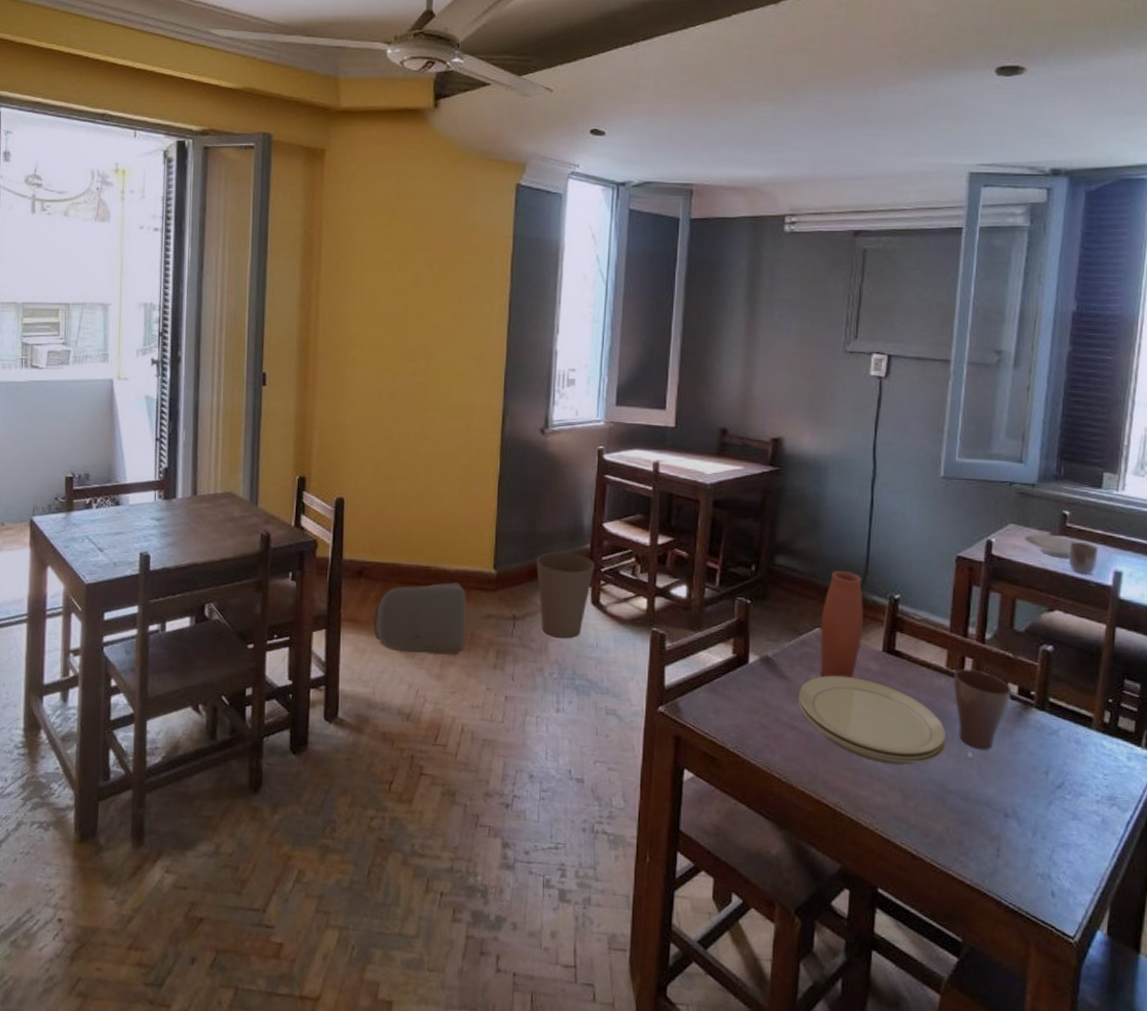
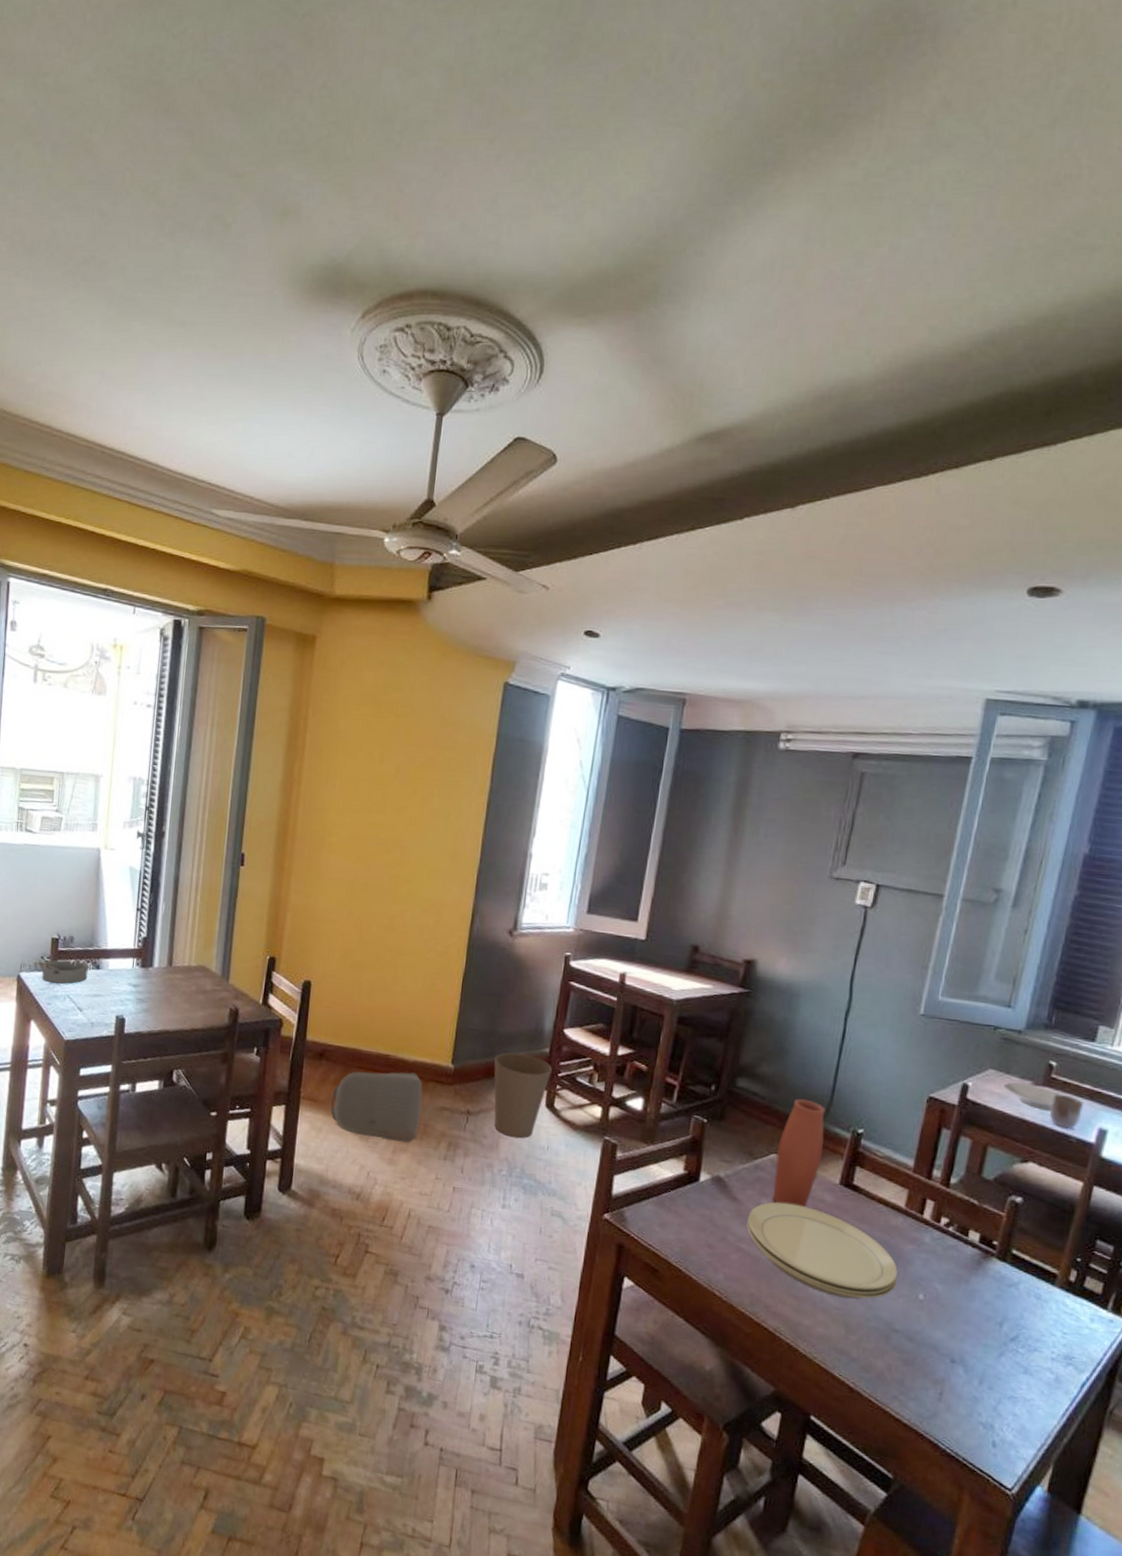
ashtray: none [51,498,107,524] -> present [37,959,89,984]
cup: present [954,668,1012,750] -> none [910,1210,973,1294]

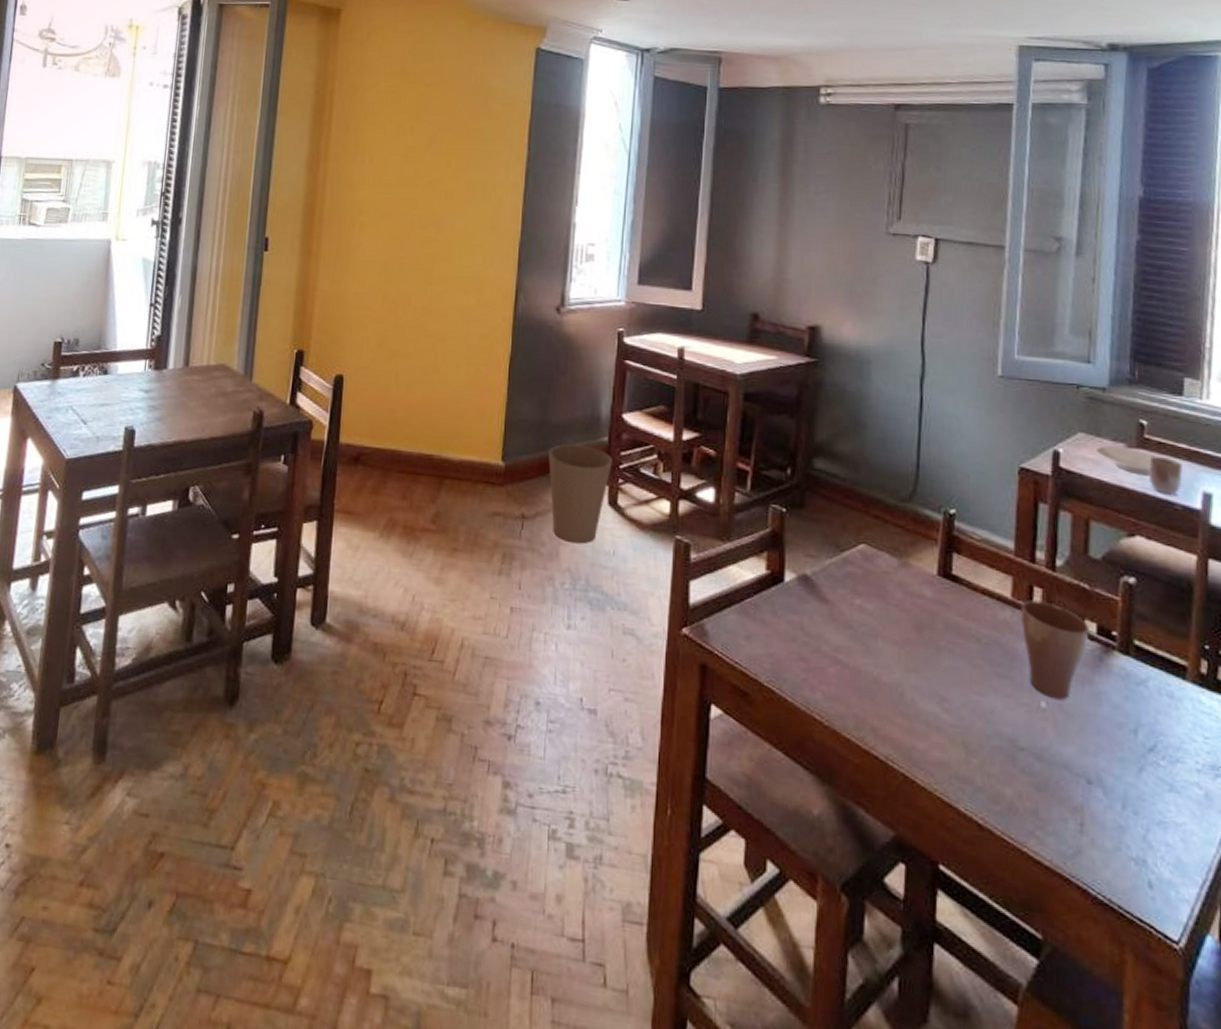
ashtray: present [37,959,89,984] -> none [37,365,95,393]
backpack: present [330,1071,423,1143] -> none [368,474,471,557]
plate: present [747,1202,898,1299] -> none [842,600,1014,713]
vase: present [772,1098,826,1208] -> none [866,478,914,606]
cup: none [910,1210,973,1294] -> present [1021,600,1089,700]

